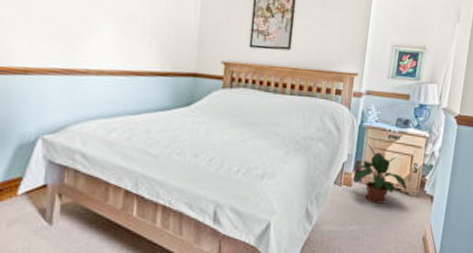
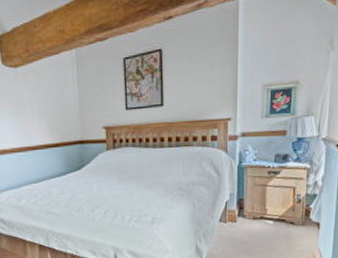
potted plant: present [351,144,407,204] -> none [234,182,292,235]

